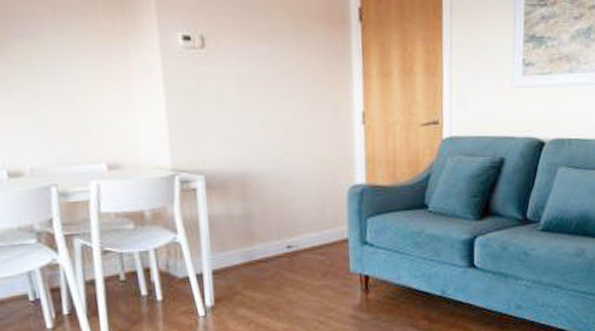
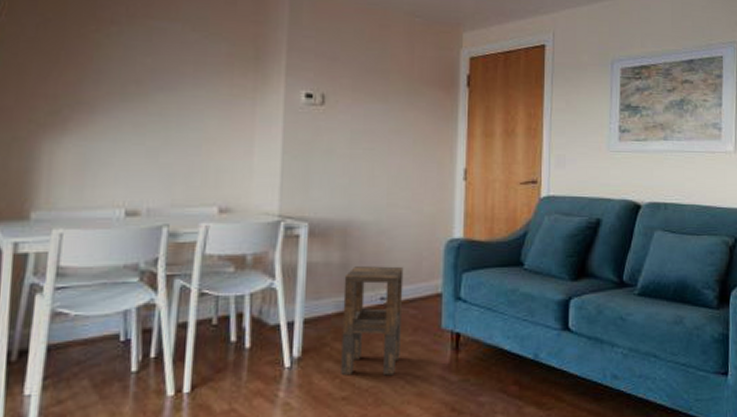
side table: none [248,215,312,320] -> present [341,266,404,376]

